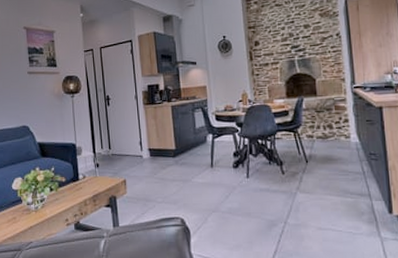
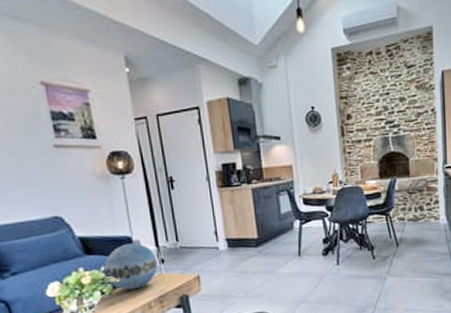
decorative orb: none [54,149,94,188] -> present [104,243,158,290]

